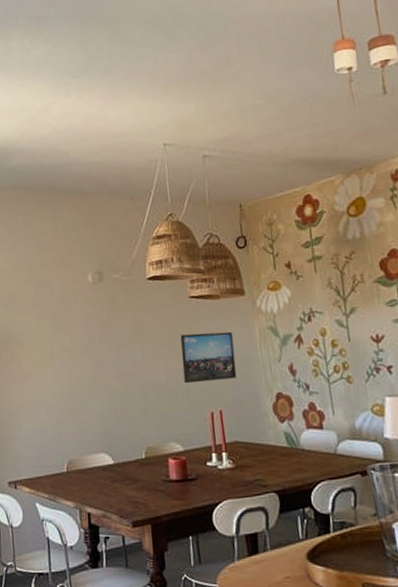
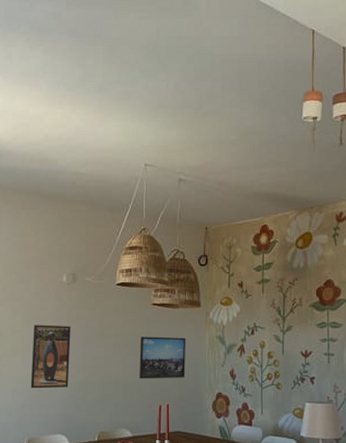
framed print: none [62,329,107,404] -> present [30,325,71,389]

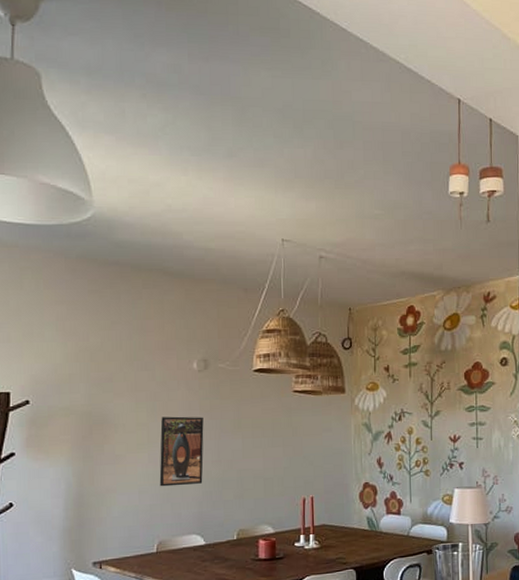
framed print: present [139,336,186,379] -> none [280,425,331,472]

